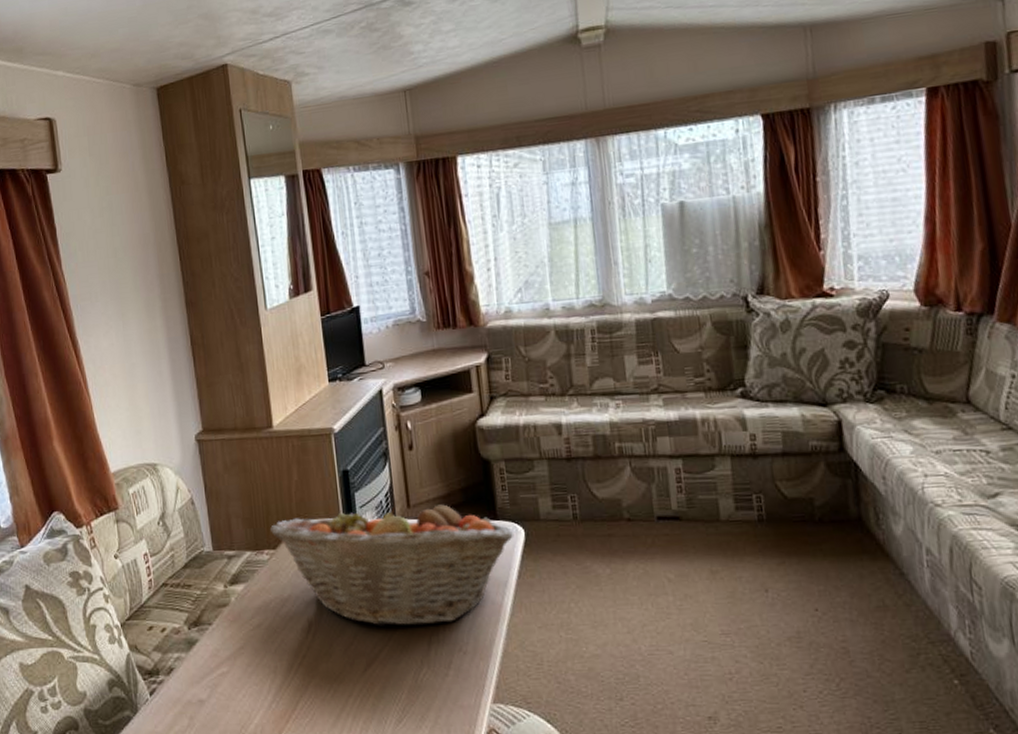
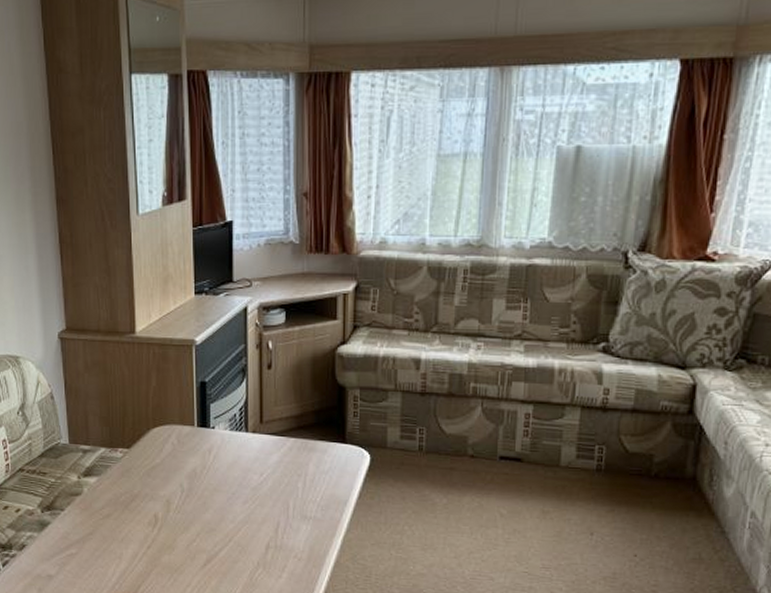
fruit basket: present [269,499,514,627] -> none [125,414,360,532]

